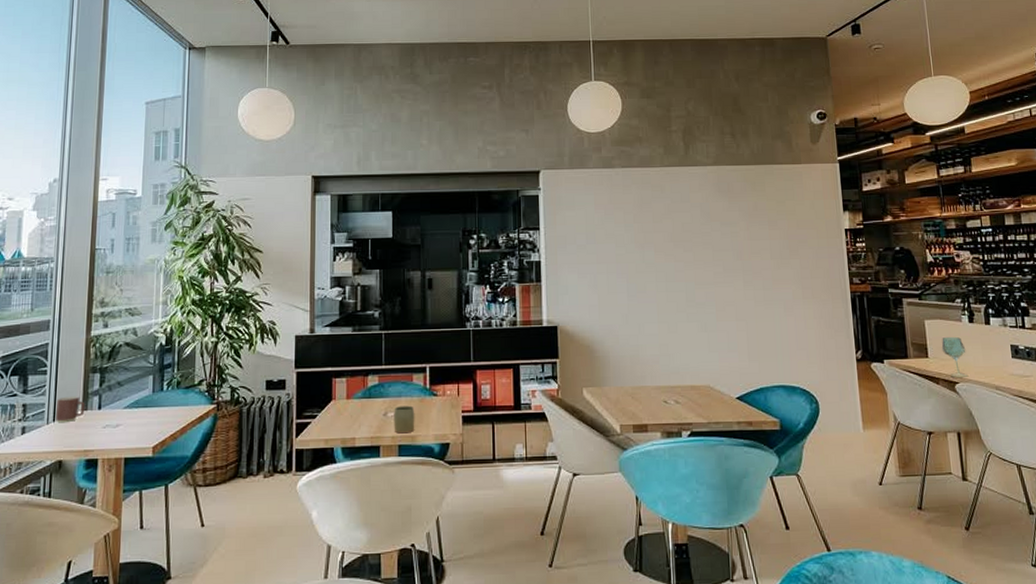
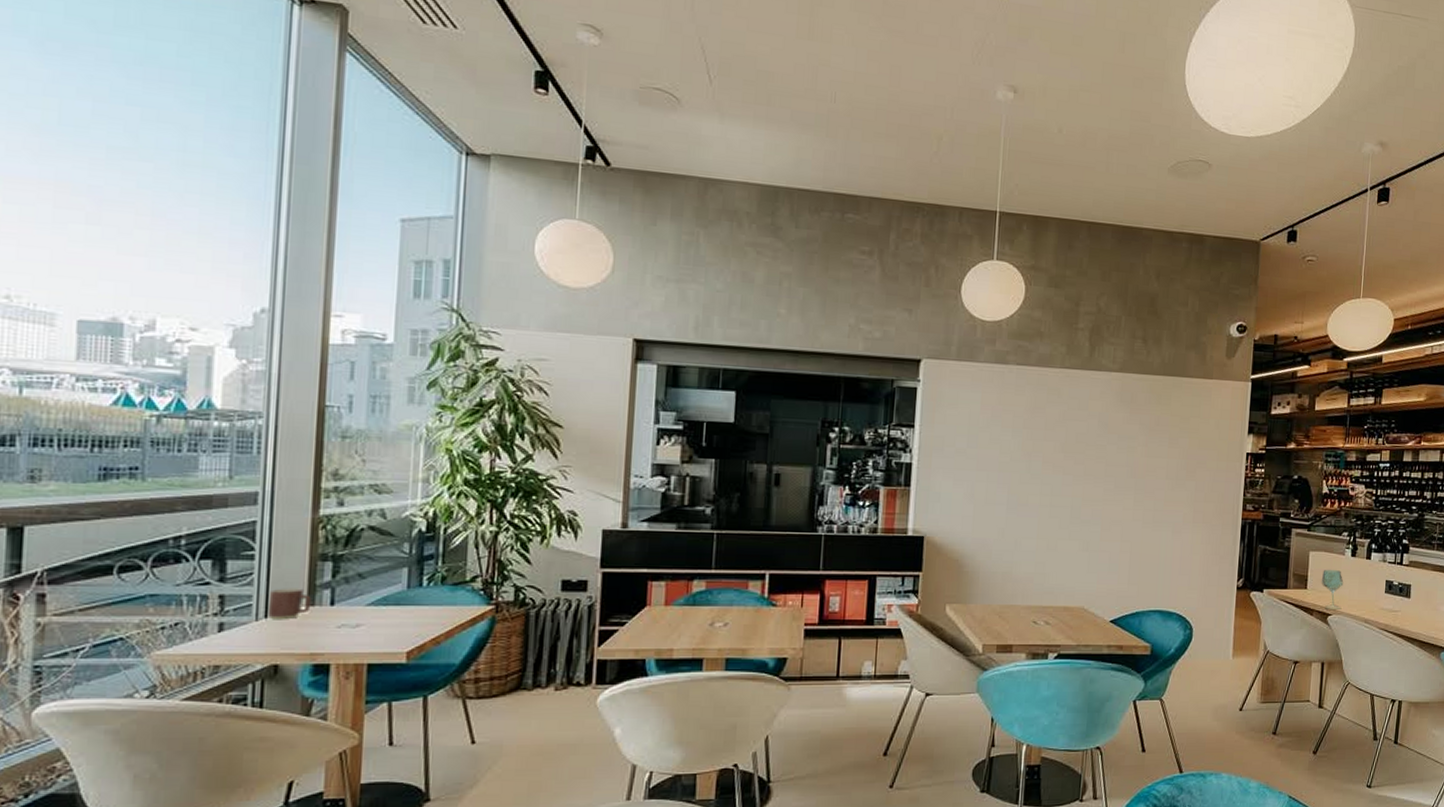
mug: present [394,405,415,434] -> none [721,615,749,646]

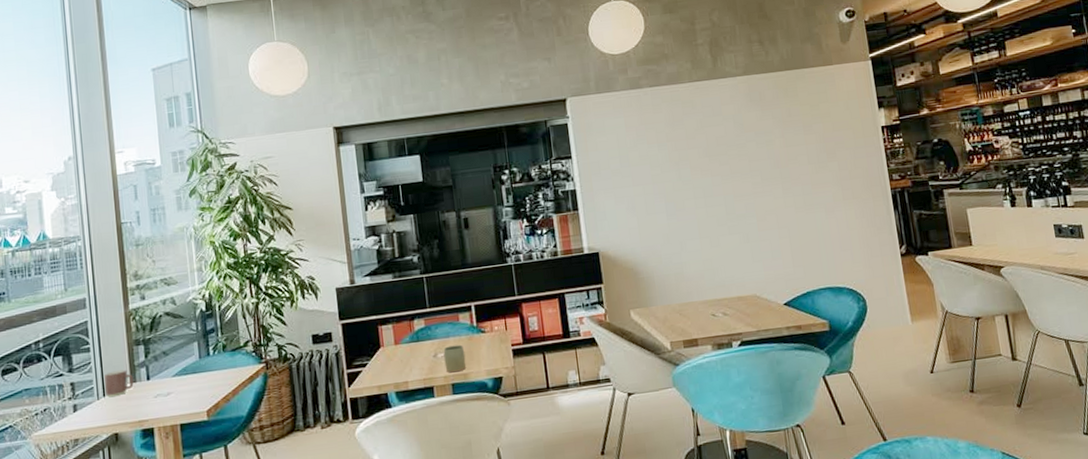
mug: none [721,615,749,646] -> present [443,344,466,373]
wine glass: present [1321,569,1344,611] -> none [985,222,1014,263]

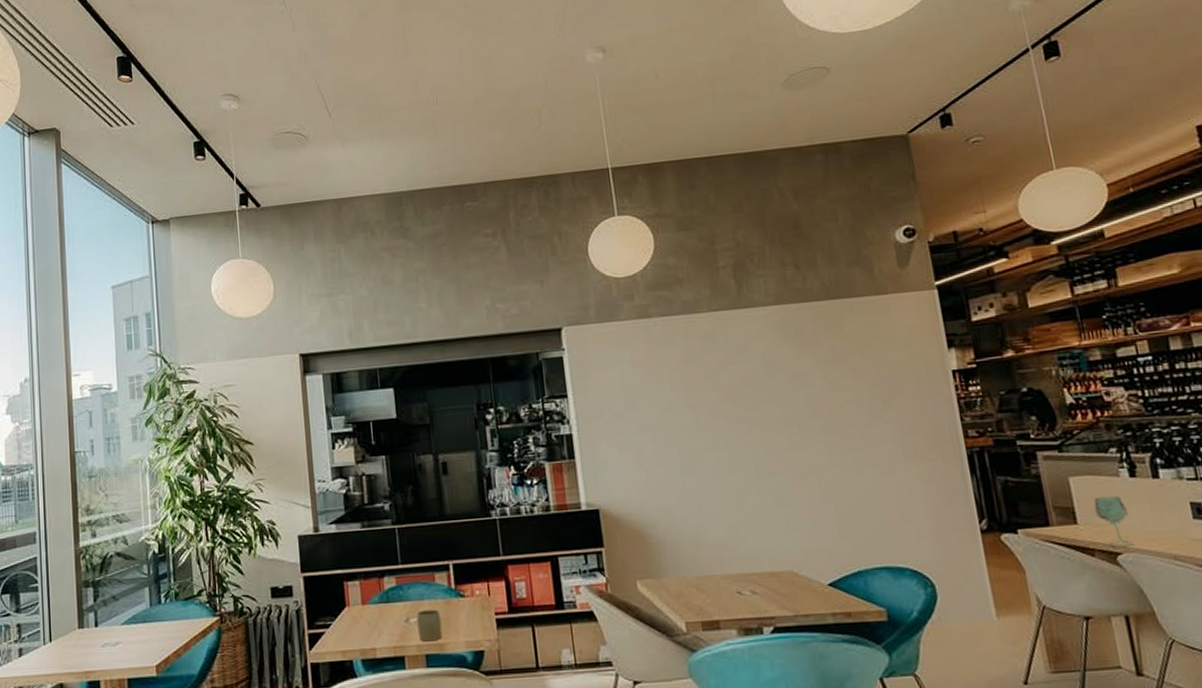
mug: present [103,369,134,397] -> none [50,613,81,643]
wine glass: none [985,222,1014,263] -> present [1094,495,1135,548]

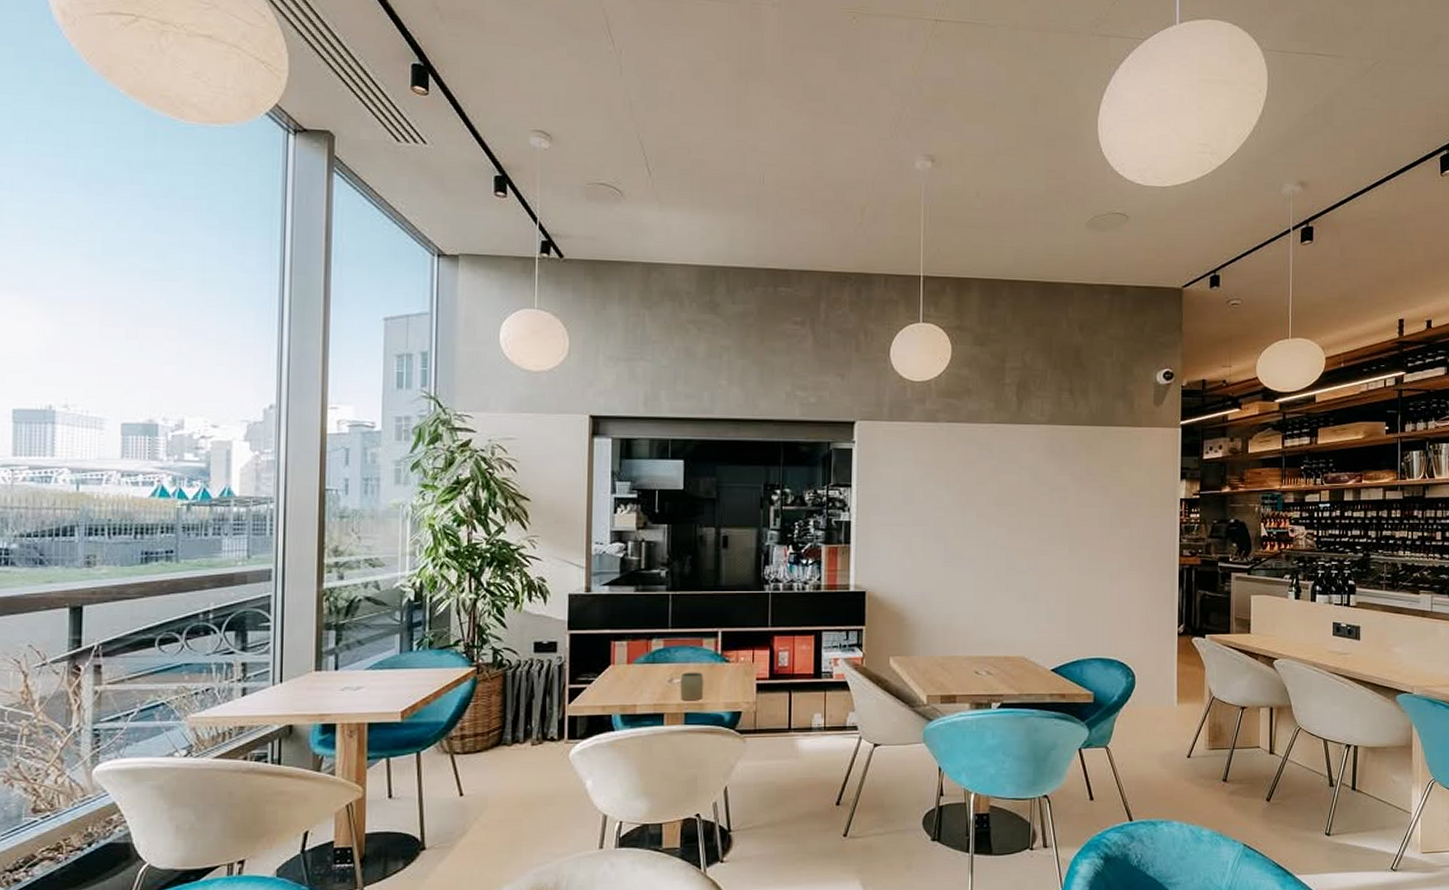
wine glass: present [1094,495,1135,548] -> none [1264,612,1289,655]

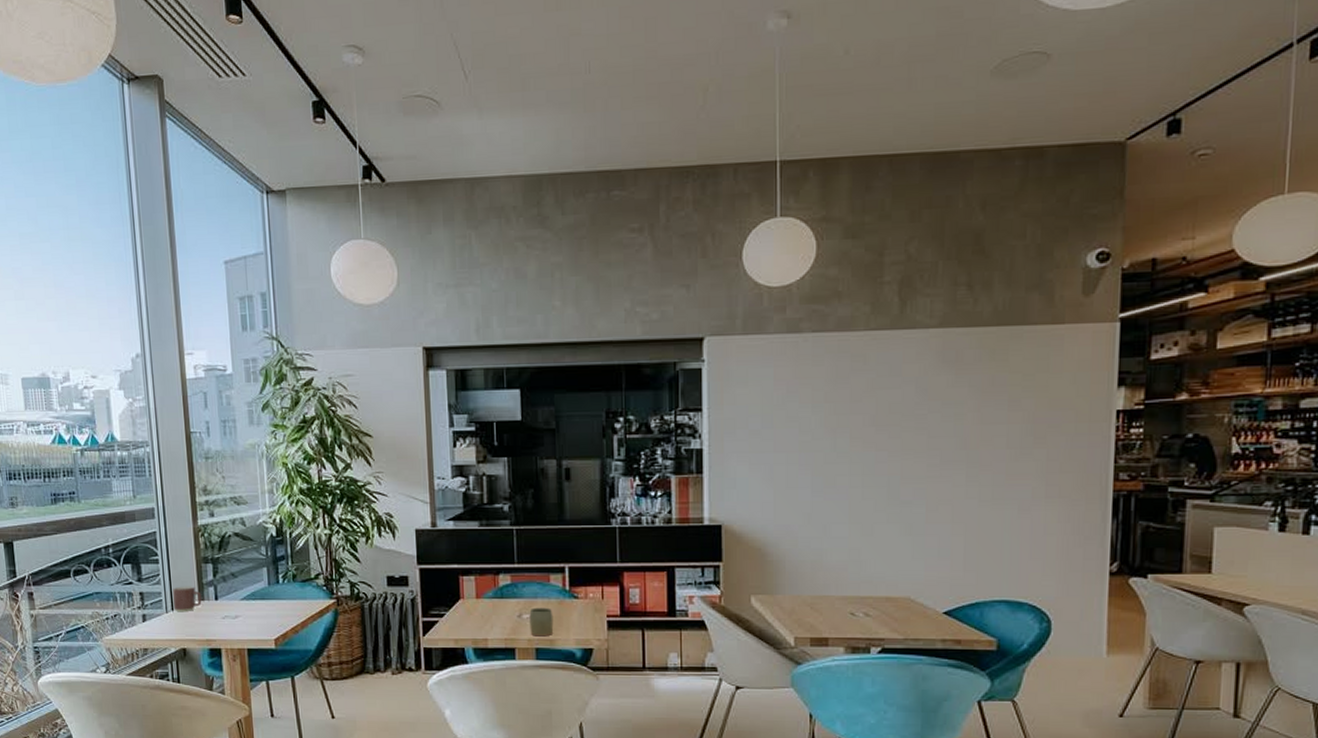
mug: none [282,655,319,684] -> present [172,586,202,612]

